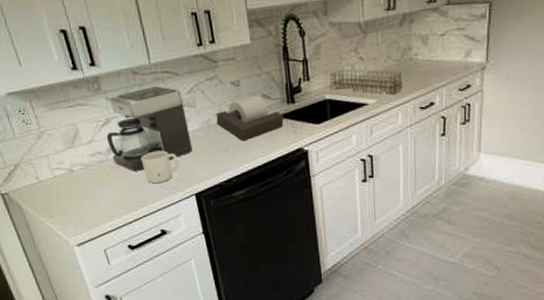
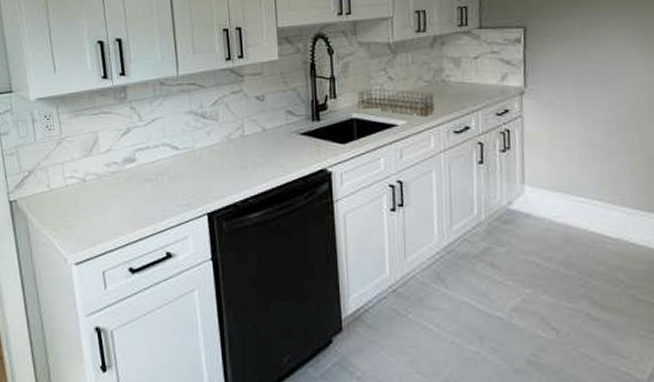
coffee maker: present [106,86,192,171] -> none [124,98,210,184]
mug: present [141,150,180,184] -> none [156,164,195,200]
paper towel holder: present [216,95,284,142] -> none [237,111,308,159]

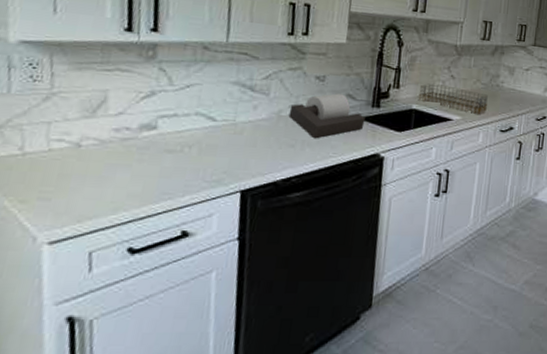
paper towel holder: none [237,111,308,159] -> present [288,93,365,139]

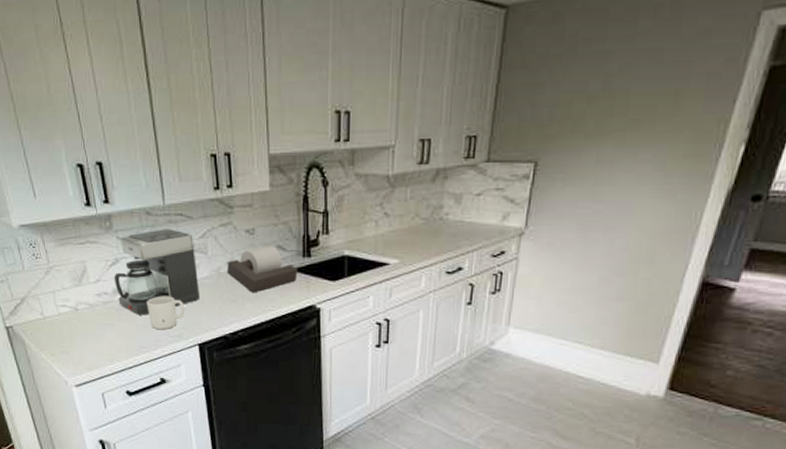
coffee maker: none [143,65,256,156] -> present [114,229,200,315]
mug: none [181,135,232,174] -> present [146,296,186,330]
dish rack: present [418,83,488,115] -> none [349,224,430,257]

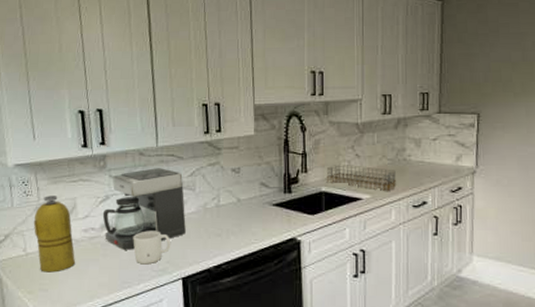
canister: none [46,258,92,336] -> present [33,196,75,273]
paper towel holder: present [227,246,298,293] -> none [213,183,279,227]
dish rack: none [349,224,430,257] -> present [326,163,396,192]

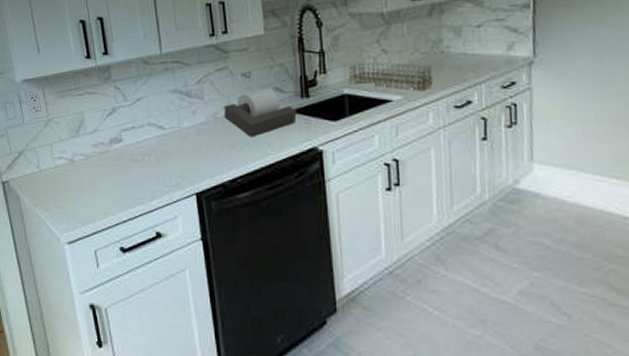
canister: present [33,196,75,273] -> none [44,110,87,189]
coffee maker: present [102,168,186,250] -> none [110,76,196,165]
mug: present [133,231,171,265] -> none [143,143,182,180]
paper towel holder: none [213,183,279,227] -> present [224,88,297,137]

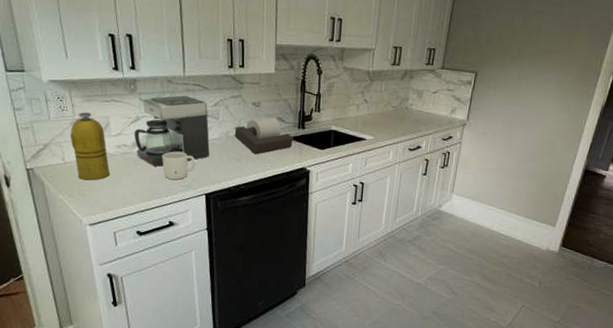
canister: none [44,110,87,189] -> present [70,112,110,181]
coffee maker: none [110,76,196,165] -> present [134,95,210,167]
mug: none [143,143,182,180] -> present [162,151,196,180]
dish rack: present [348,61,433,92] -> none [336,106,398,135]

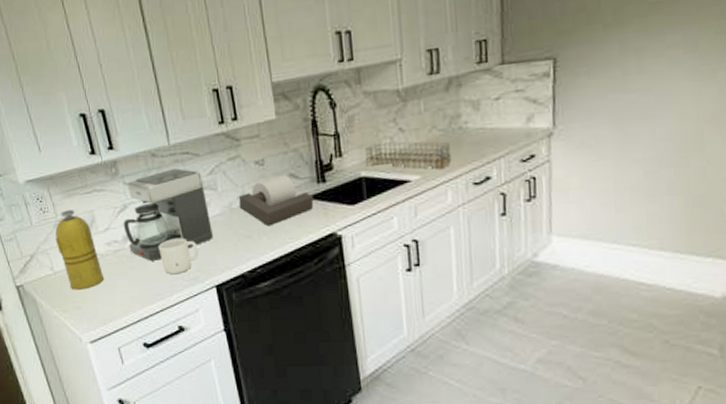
dish rack: none [336,106,398,135] -> present [365,141,451,170]

